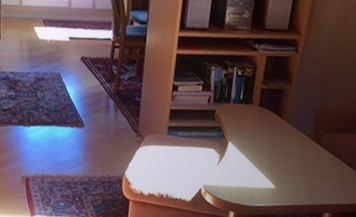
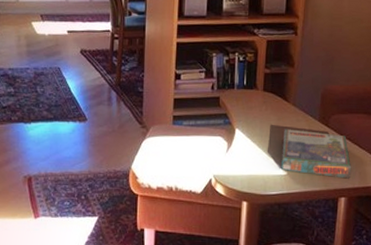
board game: none [269,144,339,196] -> present [280,129,352,179]

